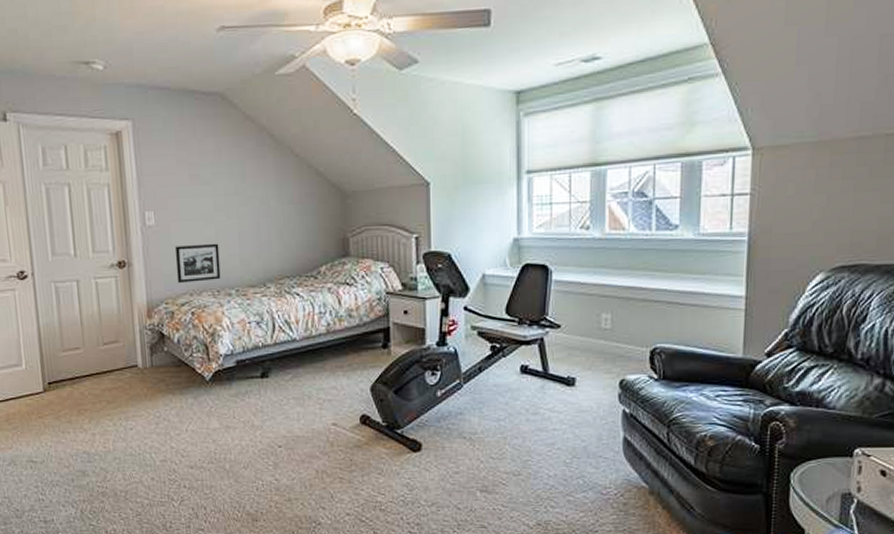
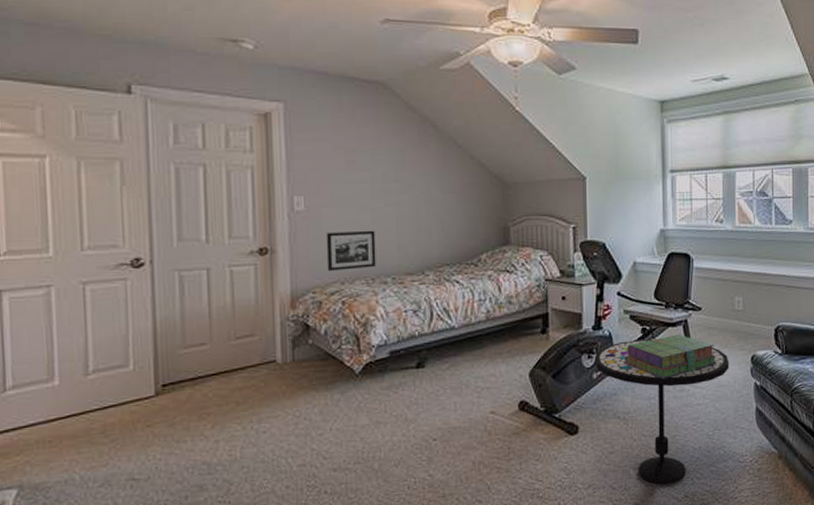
side table: none [438,358,593,510] -> present [594,339,729,485]
stack of books: none [471,353,578,401] -> present [624,334,717,379]

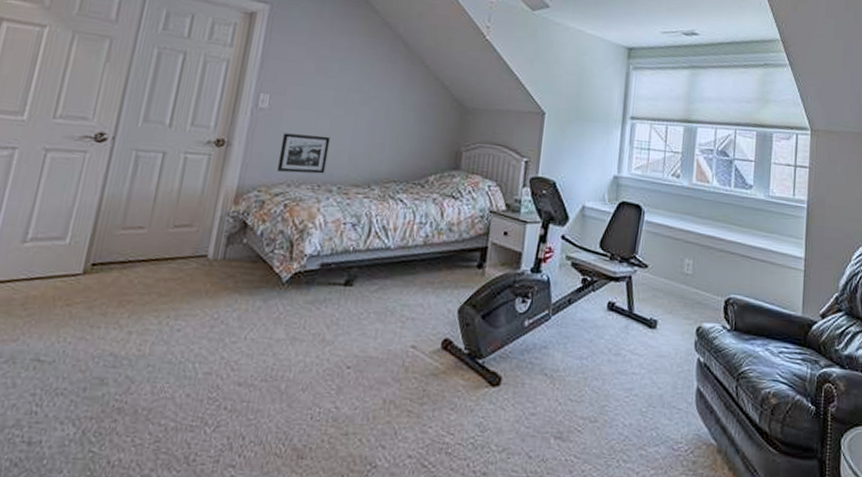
side table: present [594,339,729,485] -> none [527,289,672,463]
stack of books: present [624,334,717,379] -> none [560,290,659,339]

